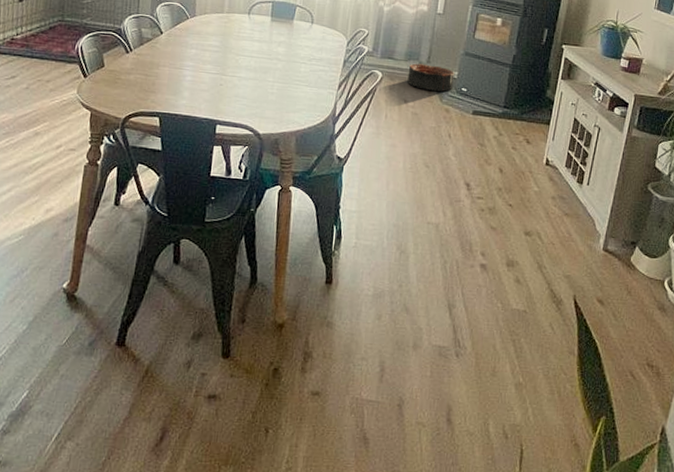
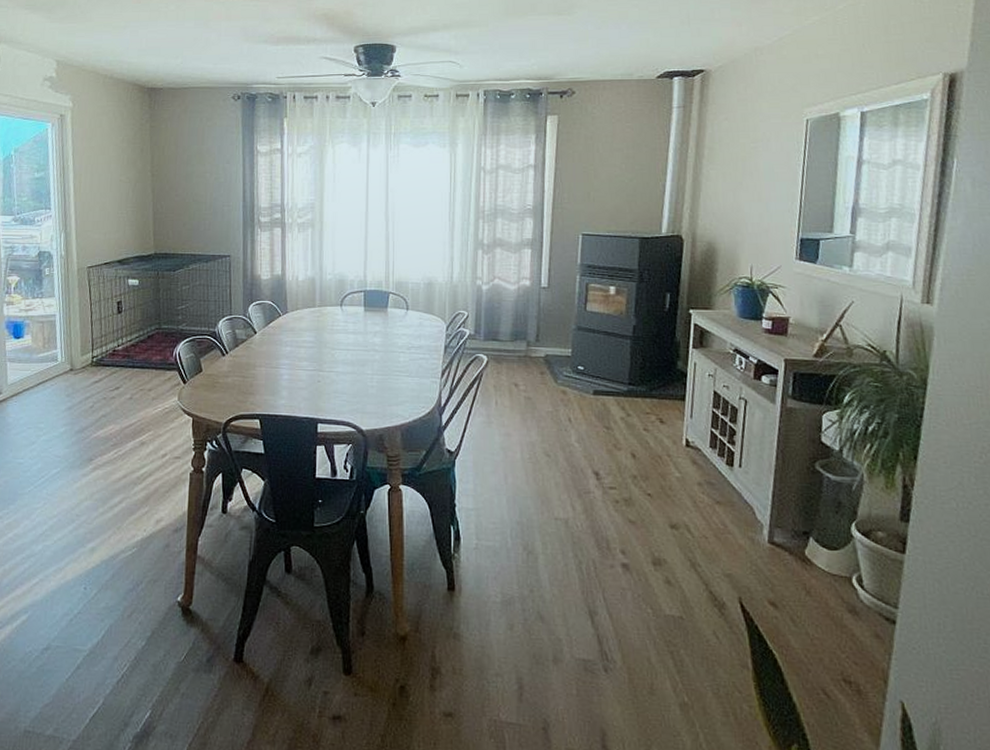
basket: present [407,63,454,92] -> none [516,343,568,372]

